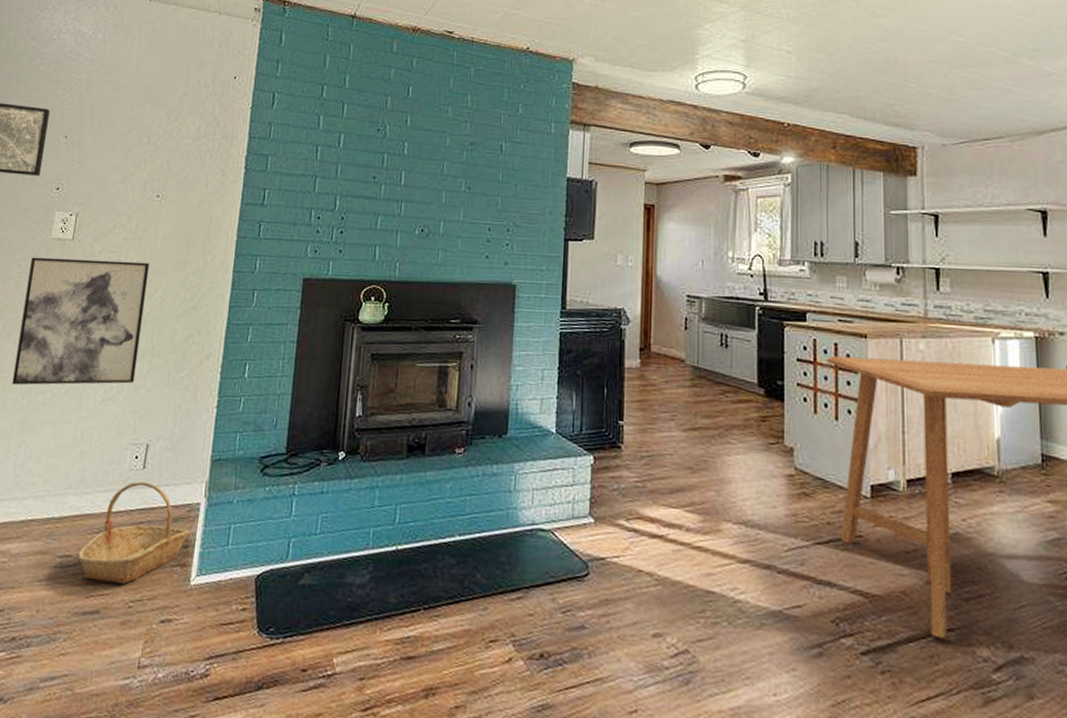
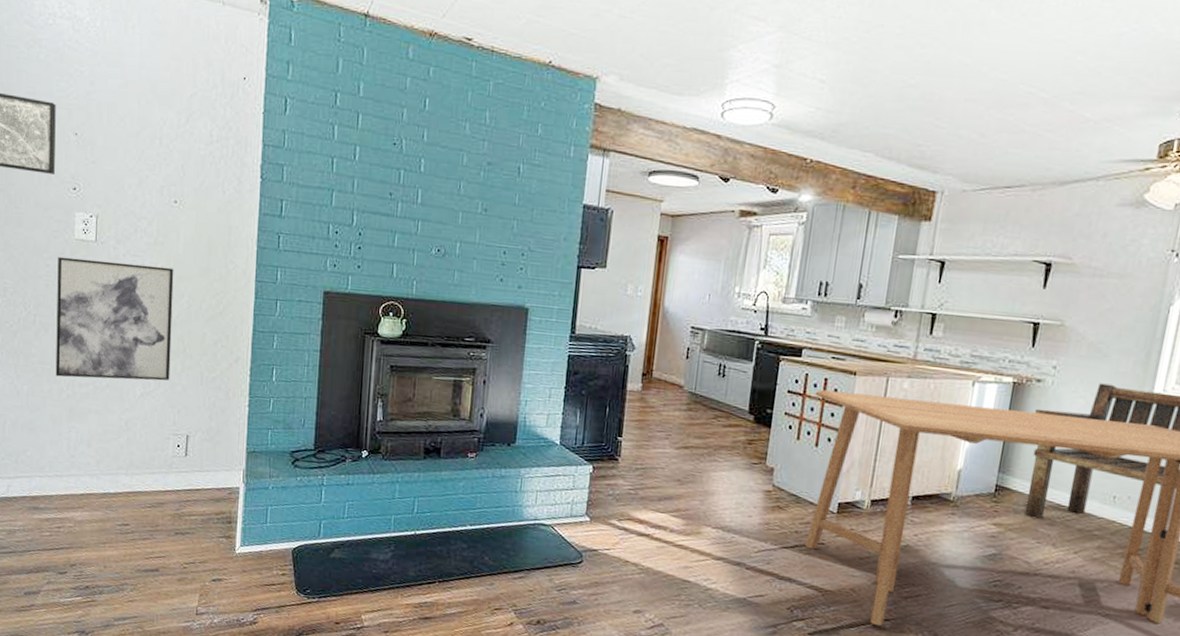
basket: present [78,481,190,584] -> none [135,466,232,550]

